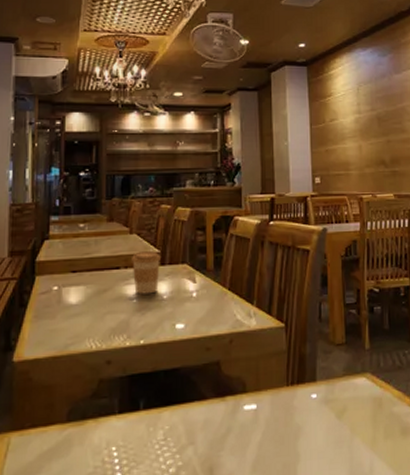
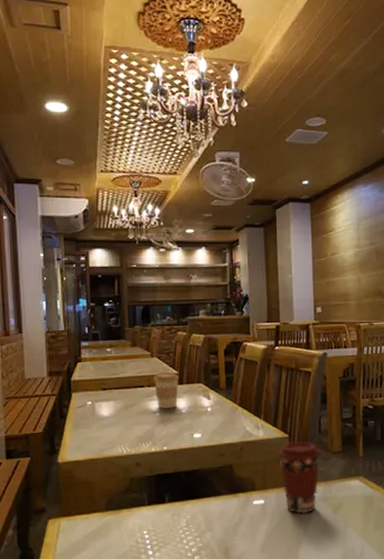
coffee cup: none [271,331,322,421] -> present [277,441,321,514]

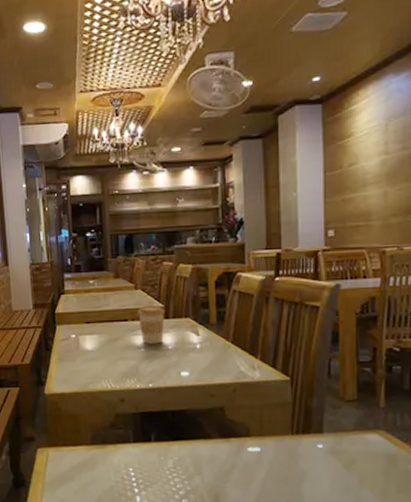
coffee cup: present [277,441,321,514] -> none [276,385,331,467]

